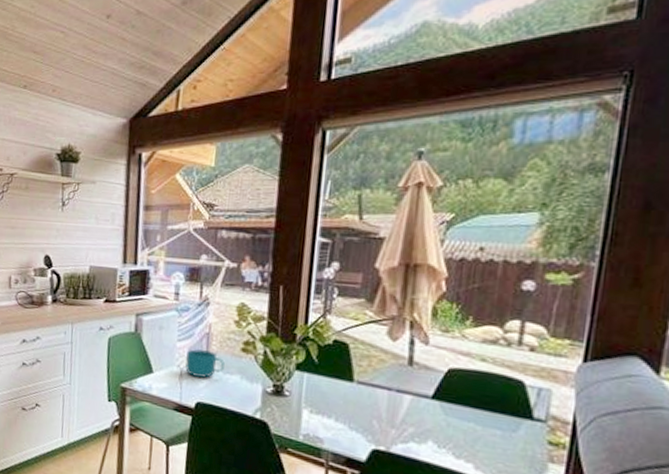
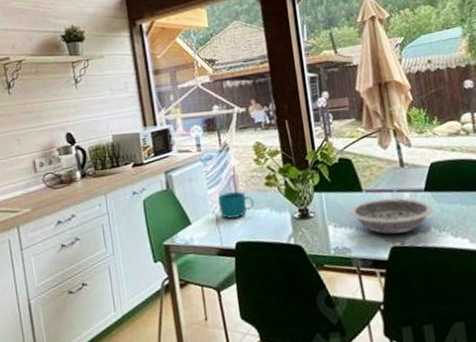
bowl: none [331,393,437,439] -> present [349,197,433,234]

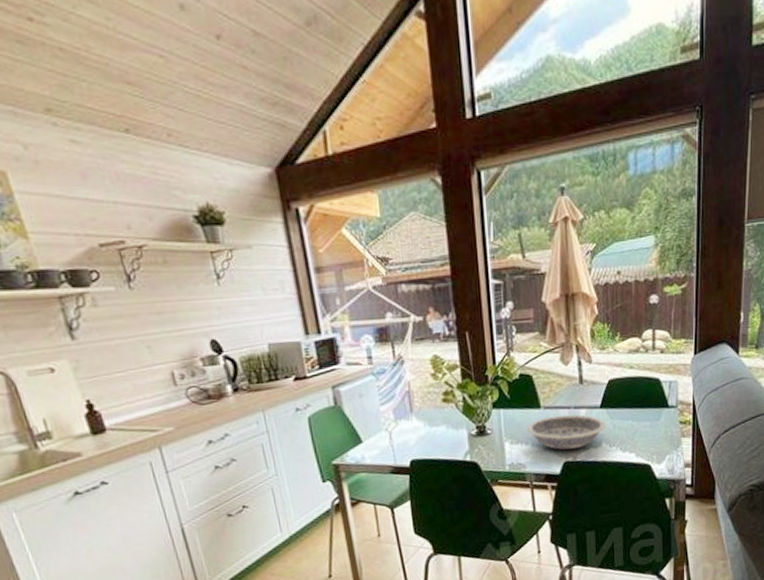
cup: present [218,191,254,219] -> none [391,408,430,437]

